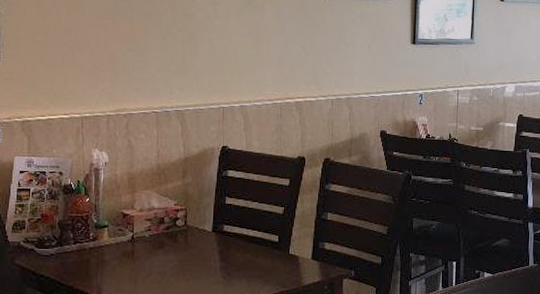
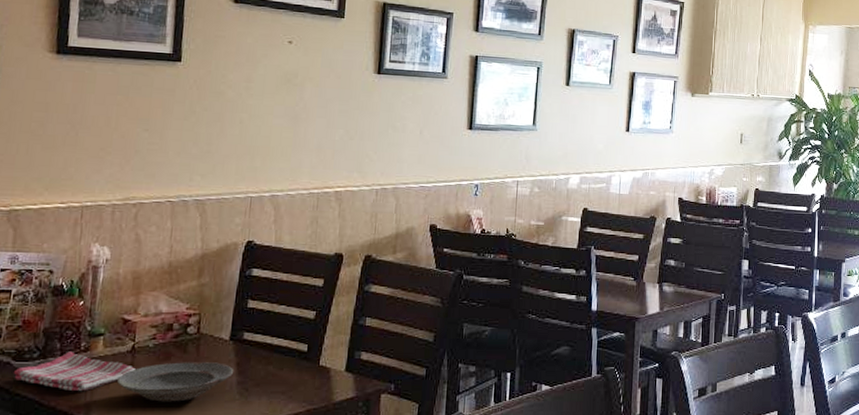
dish towel: none [37,240,135,274] -> present [13,351,135,392]
plate: none [122,250,218,284] -> present [117,362,234,402]

